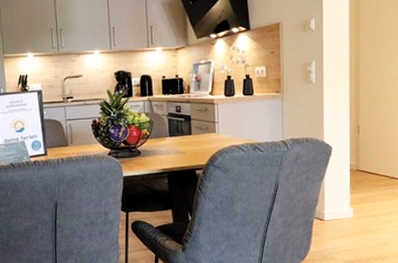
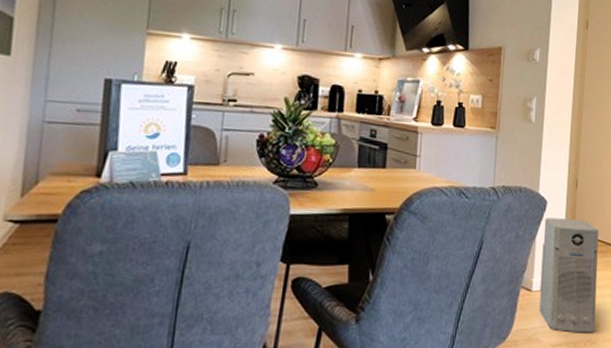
air purifier: none [331,159,384,251] -> present [539,218,599,333]

